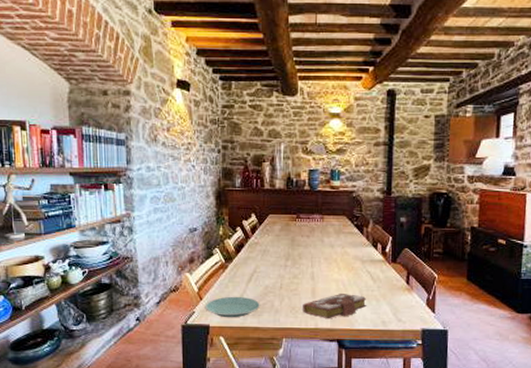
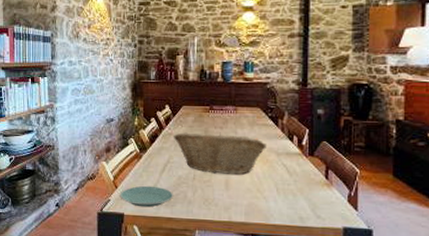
fruit basket: none [260,241,352,282] -> present [174,132,267,175]
book: present [303,294,367,319] -> none [216,187,283,213]

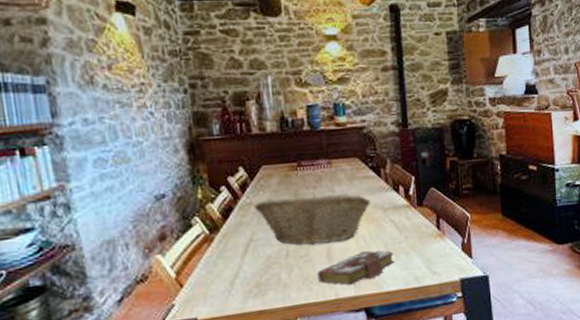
plate: present [120,185,173,208] -> none [187,274,263,306]
book: none [216,187,283,213] -> present [317,250,395,286]

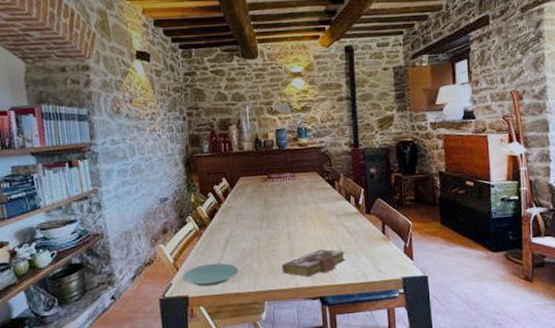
plate: none [187,274,263,306] -> present [182,263,239,287]
fruit basket: present [254,193,371,245] -> none [234,200,326,242]

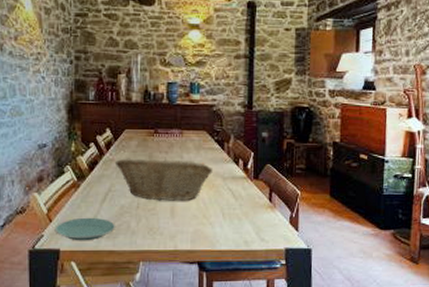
fruit basket: none [234,200,326,242] -> present [116,157,213,201]
book: present [282,249,346,278] -> none [161,213,229,240]

